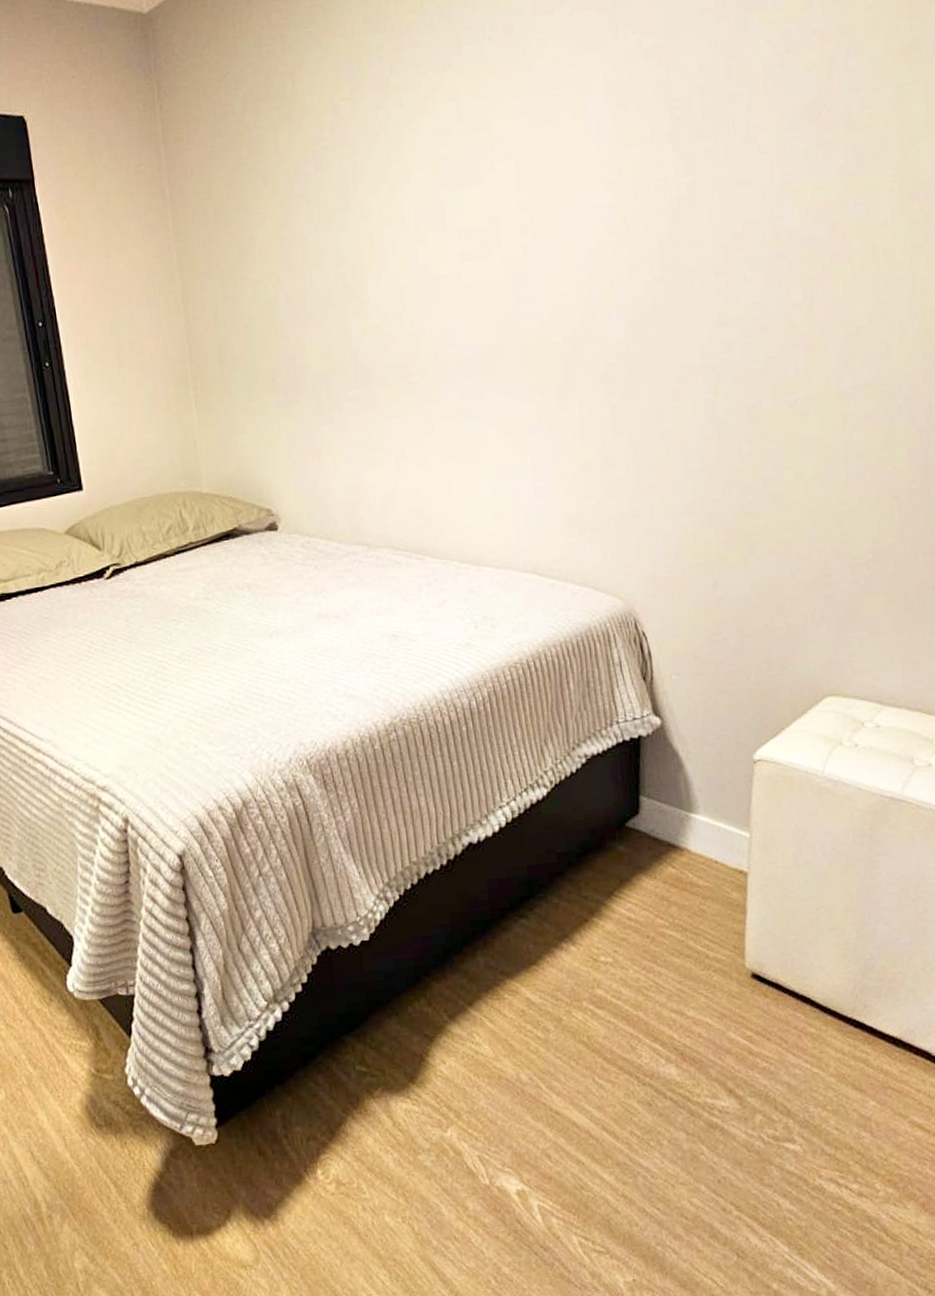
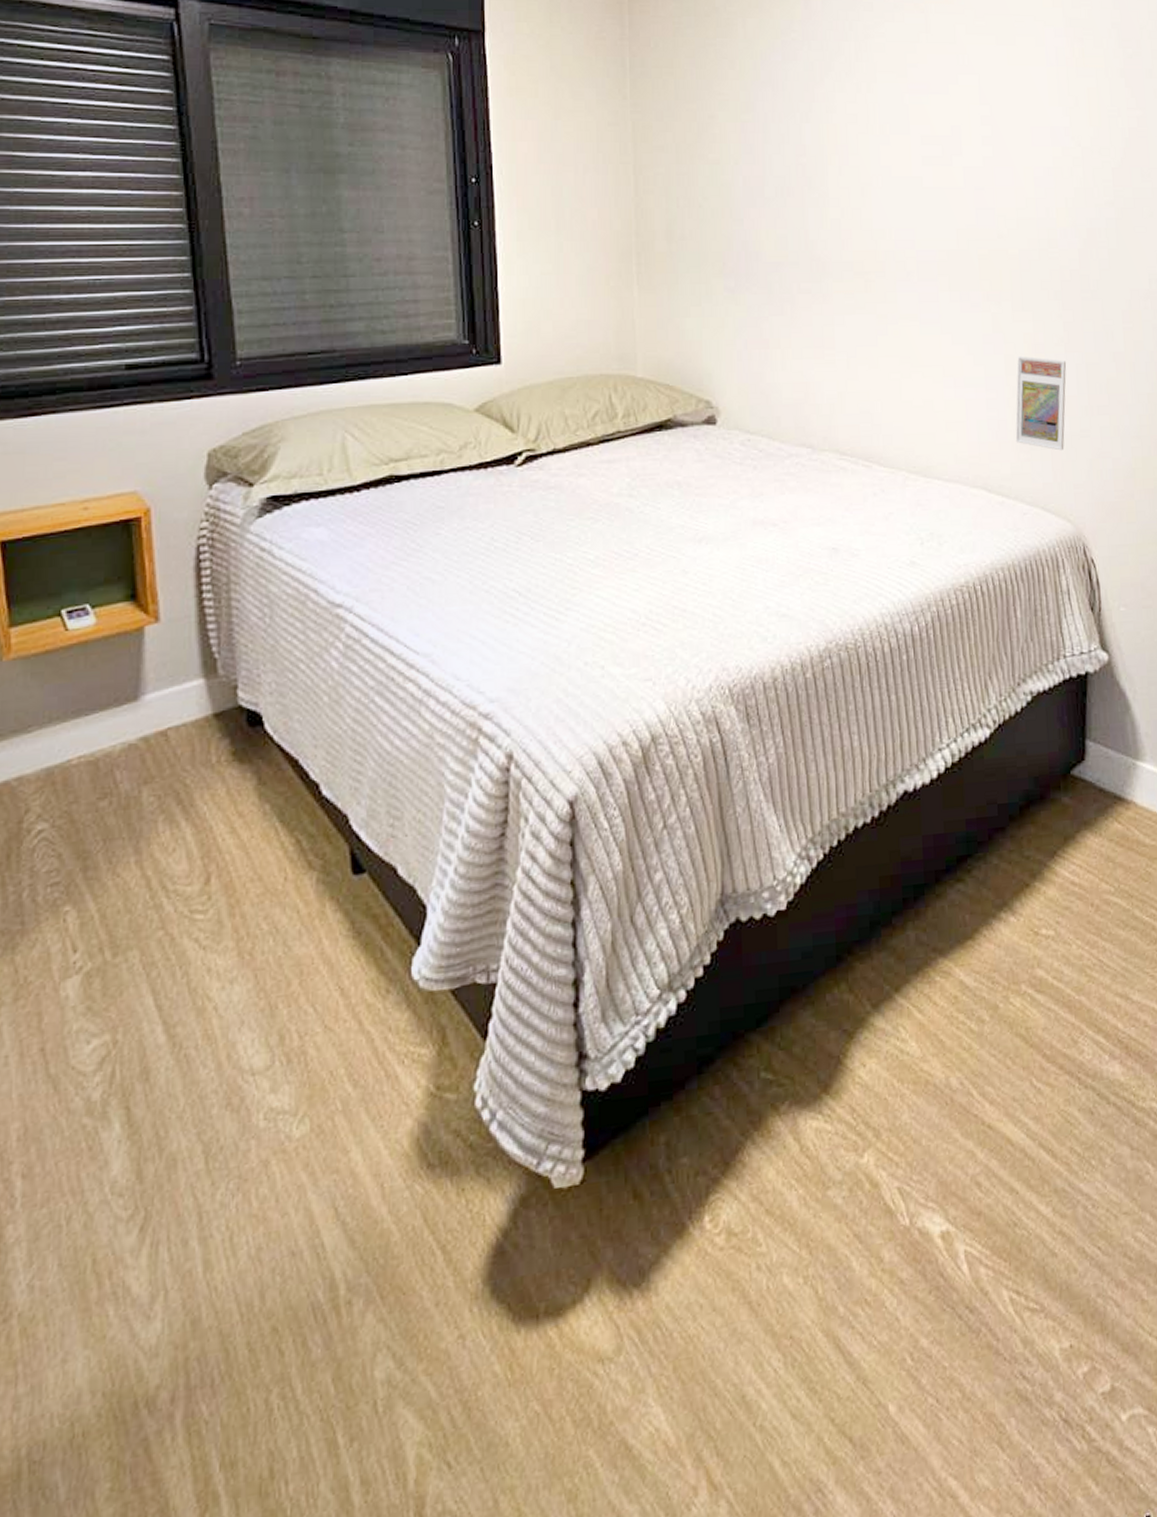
trading card display case: none [563,442,615,532] -> present [1015,355,1067,451]

